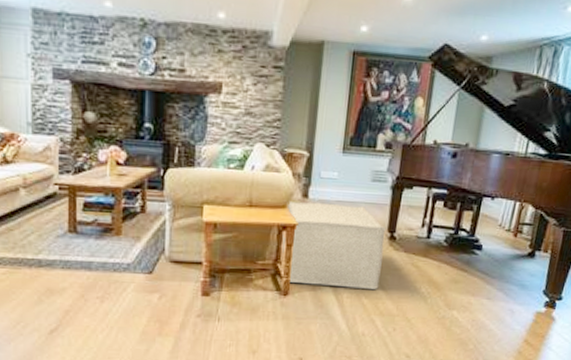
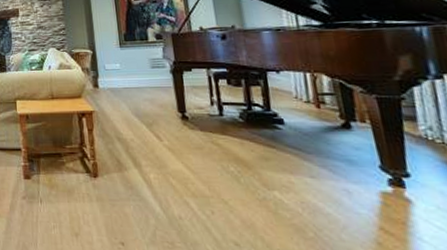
ottoman: present [282,200,386,290] -> none [81,91,184,170]

